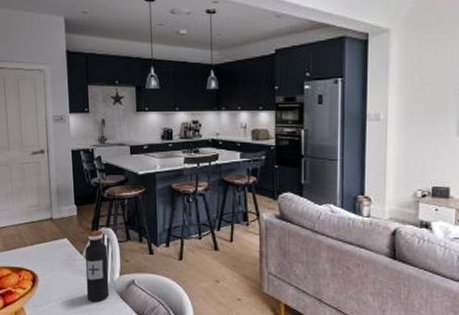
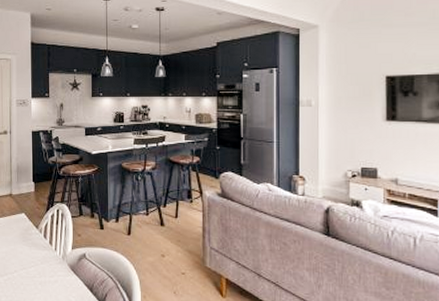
water bottle: present [84,230,110,302] -> none [40,206,62,275]

